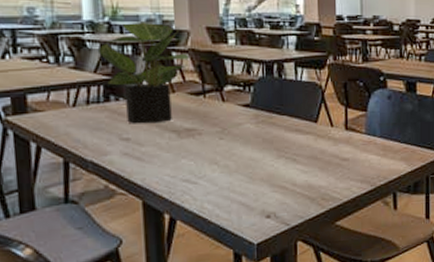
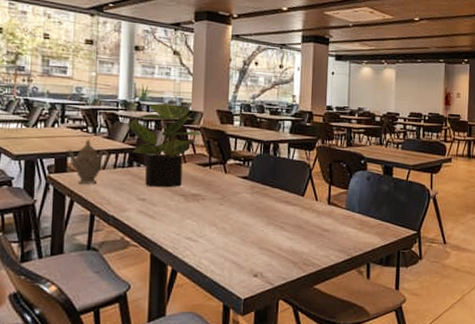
teapot: none [25,72,79,125] -> present [67,140,109,184]

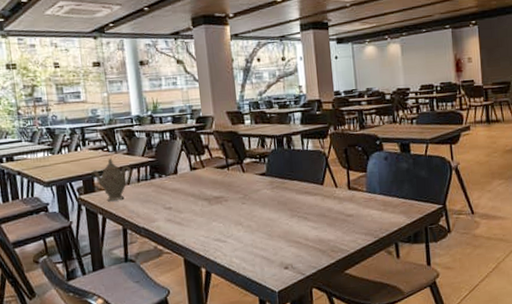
potted plant: present [127,103,201,188] -> none [143,112,215,196]

